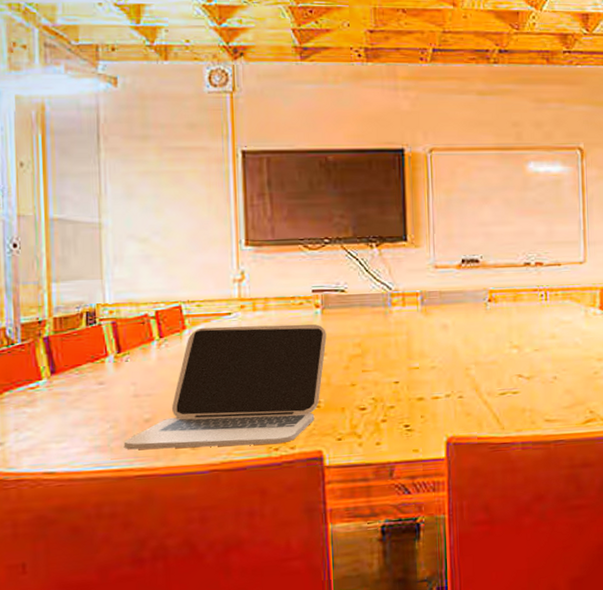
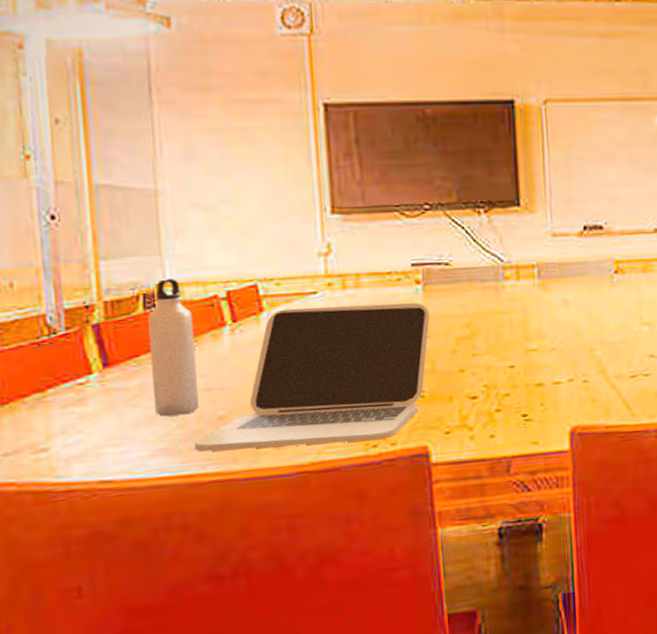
water bottle: none [90,299,129,418] -> present [148,278,199,417]

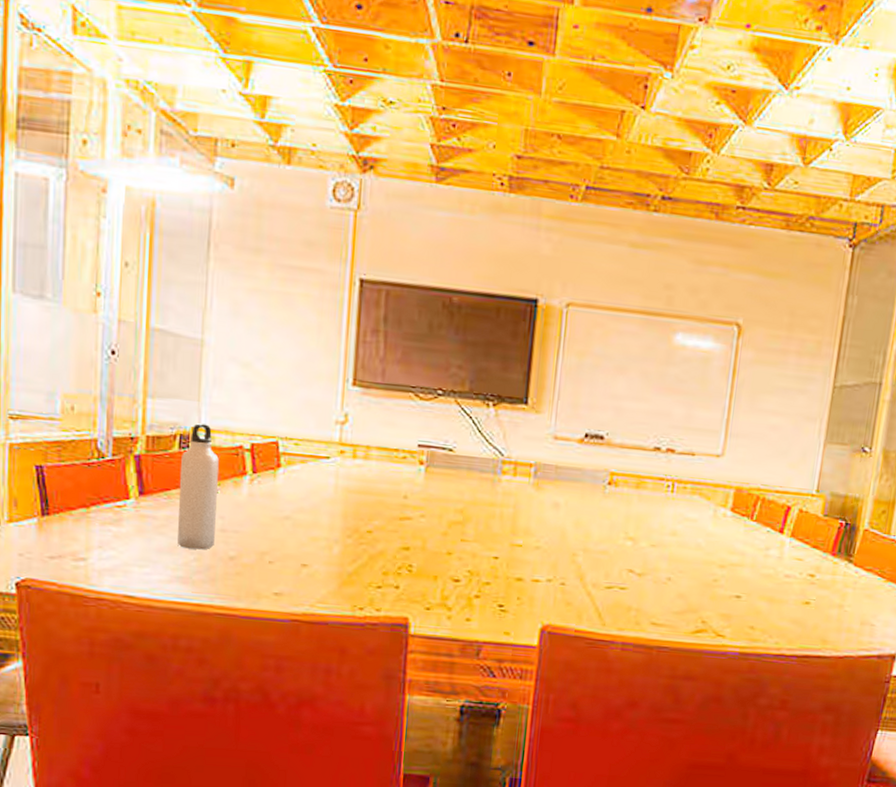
laptop: present [195,303,430,452] -> none [207,468,428,604]

